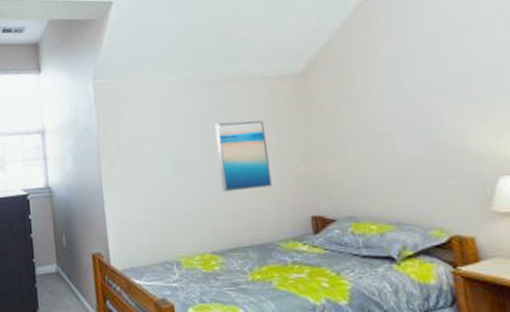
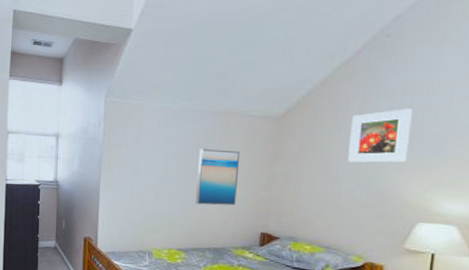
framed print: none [383,44,463,115] -> present [348,108,414,163]

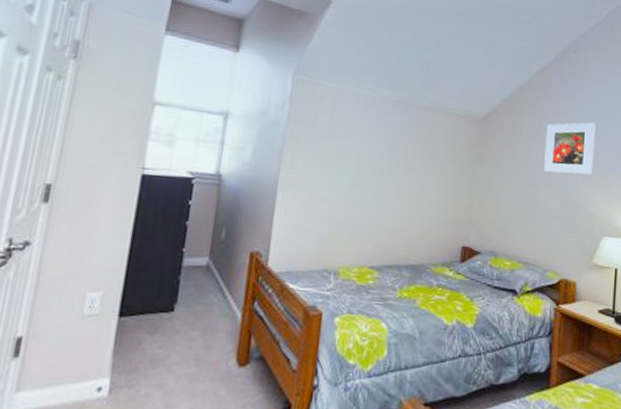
wall art: present [195,149,241,206] -> none [392,146,443,214]

